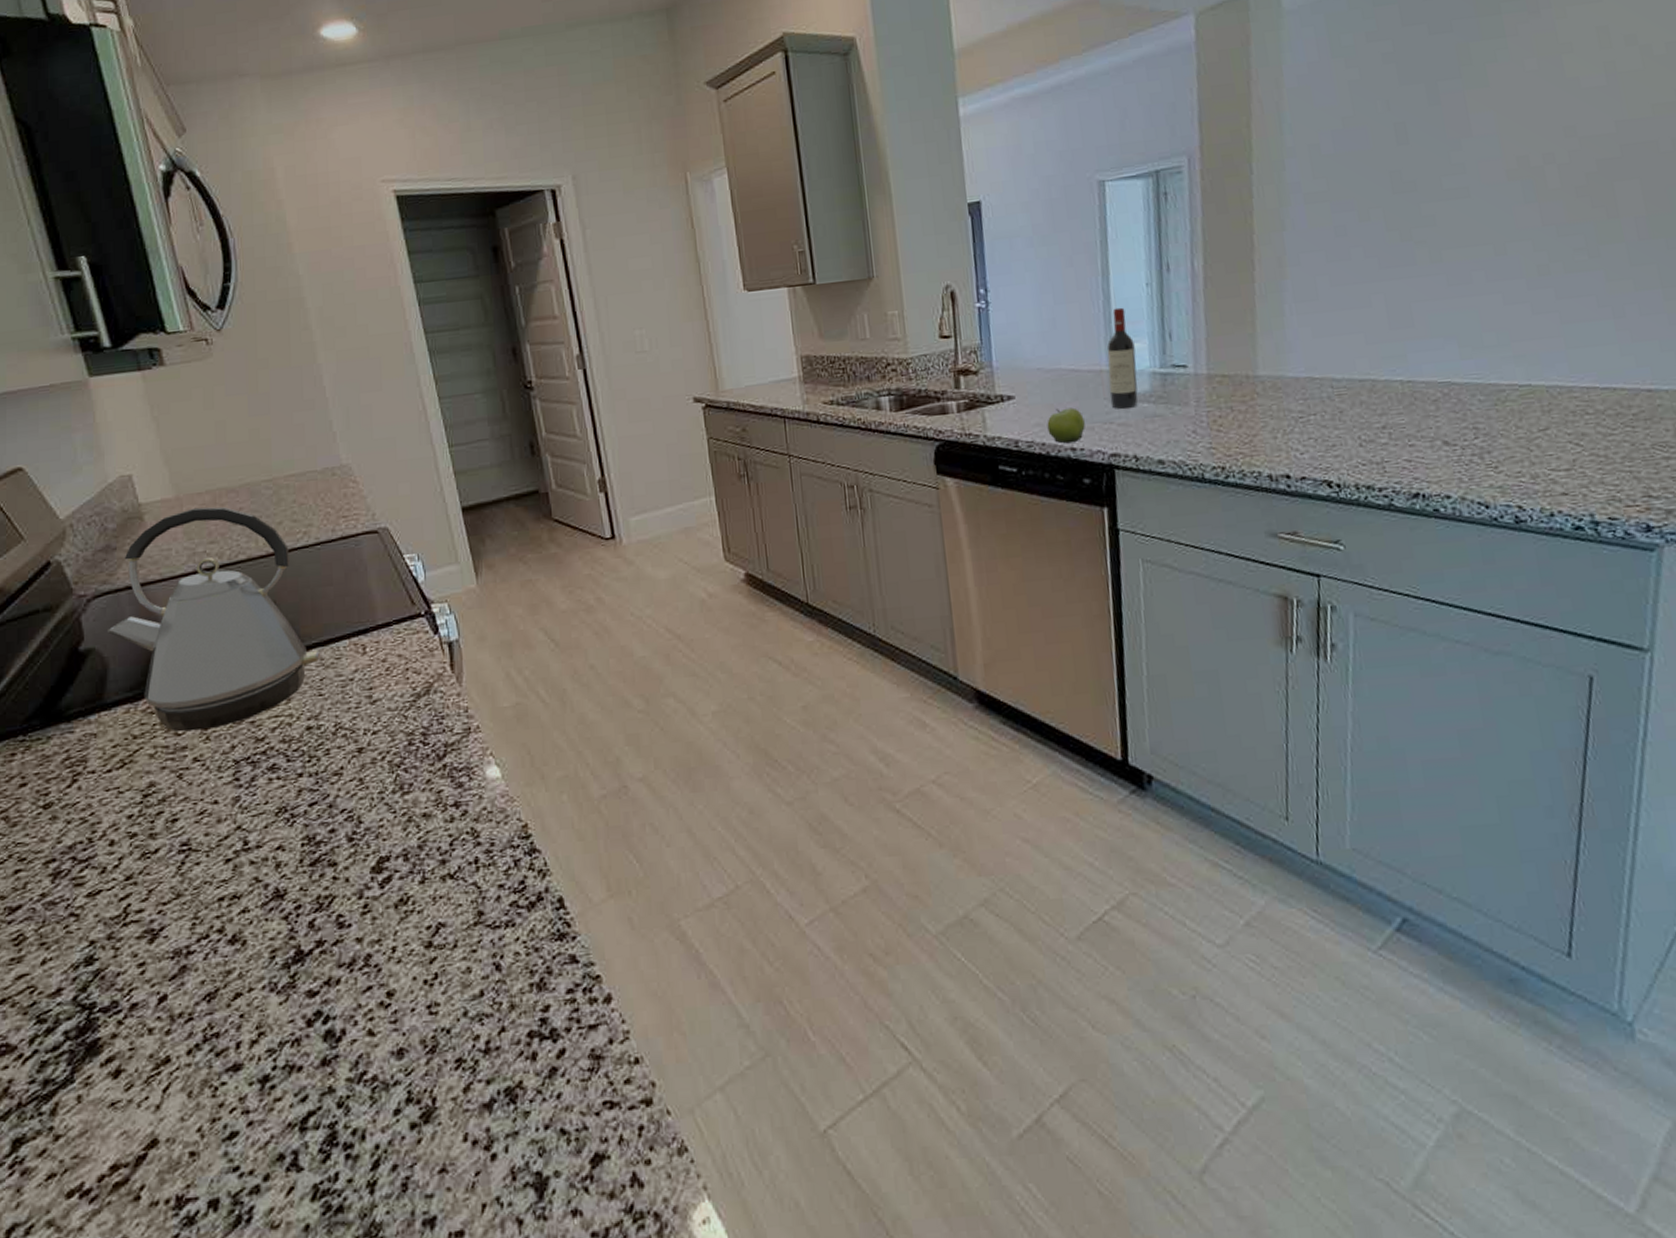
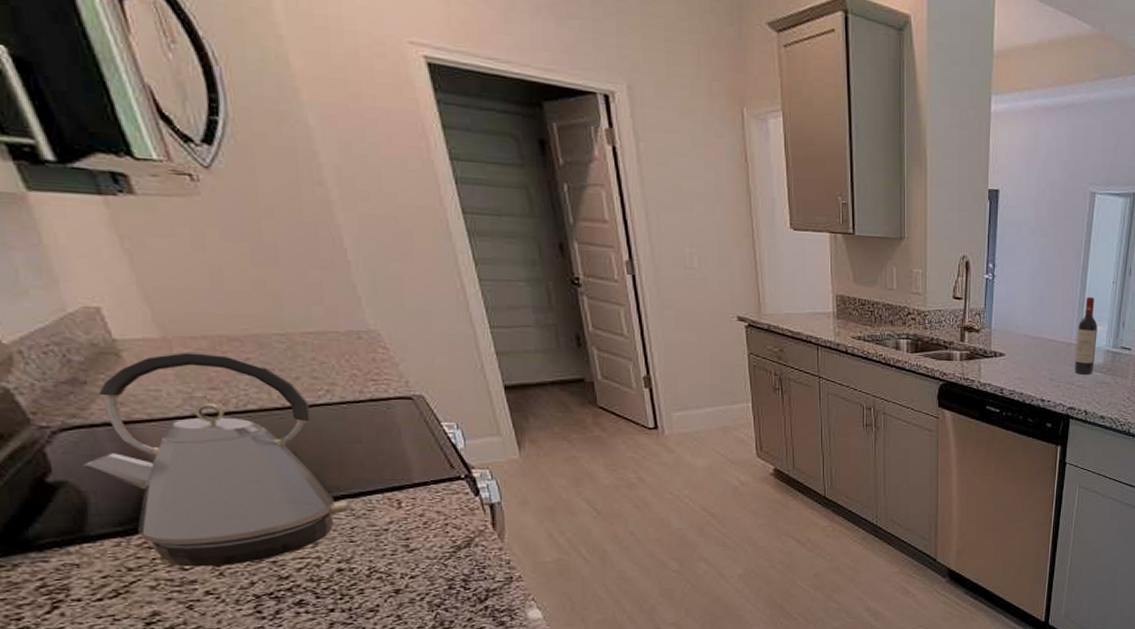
fruit: present [1047,407,1085,444] -> none [1026,368,1054,396]

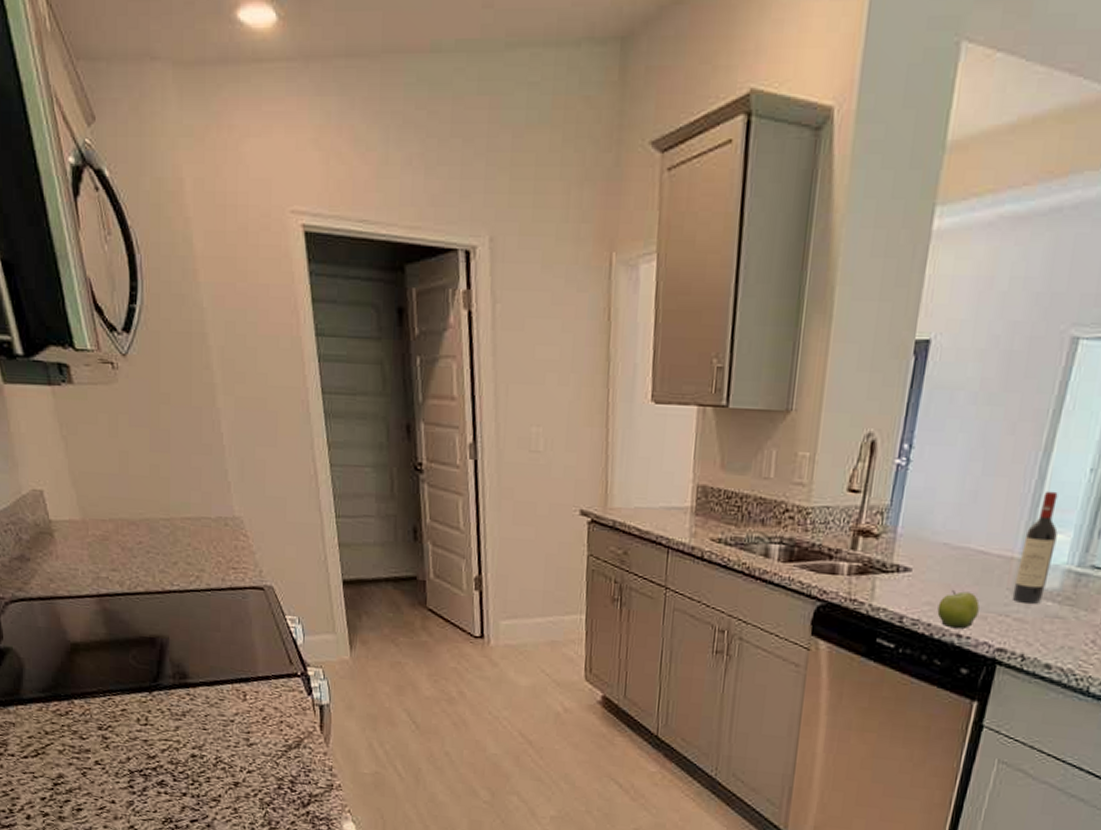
kettle: present [82,351,351,567] -> none [22,533,207,740]
fruit: none [1026,368,1054,396] -> present [937,590,980,629]

